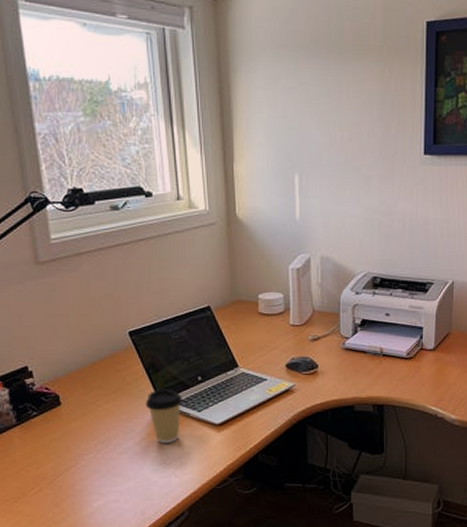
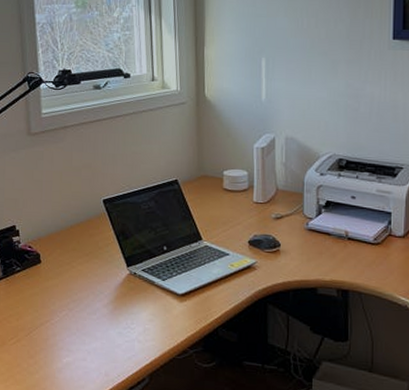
coffee cup: present [145,388,183,443] -> none [114,255,149,308]

